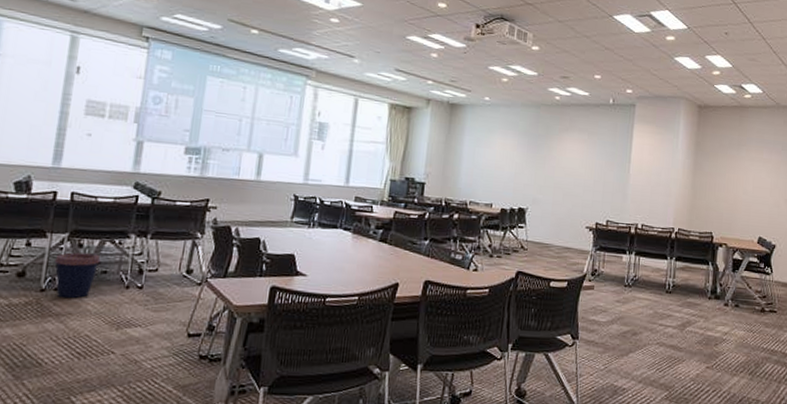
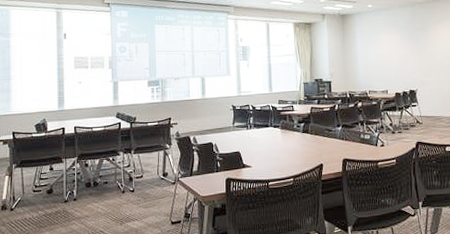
coffee cup: present [55,252,101,299] -> none [71,170,102,206]

